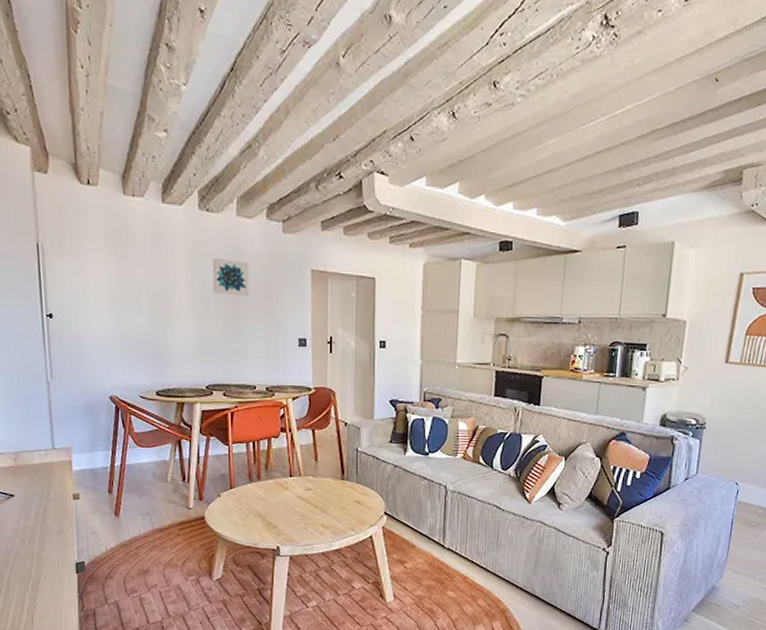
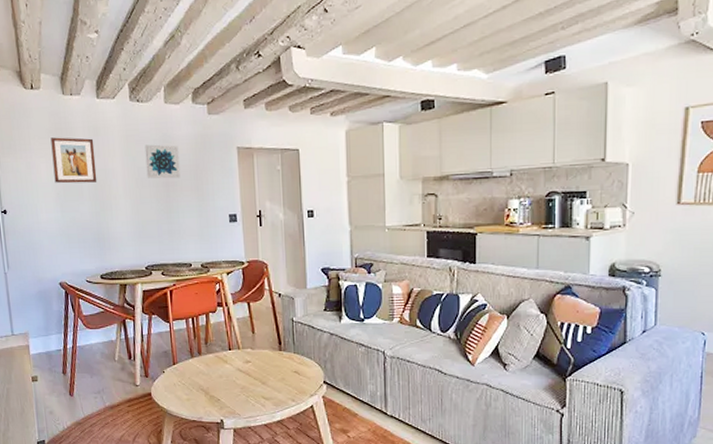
wall art: none [107,240,158,293] -> present [50,137,97,184]

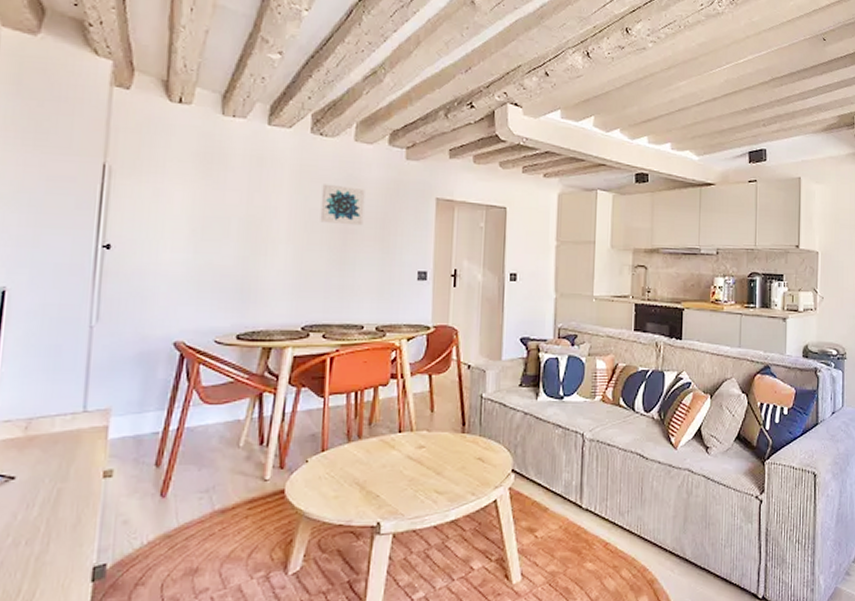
wall art: present [50,137,97,184] -> none [191,162,256,221]

